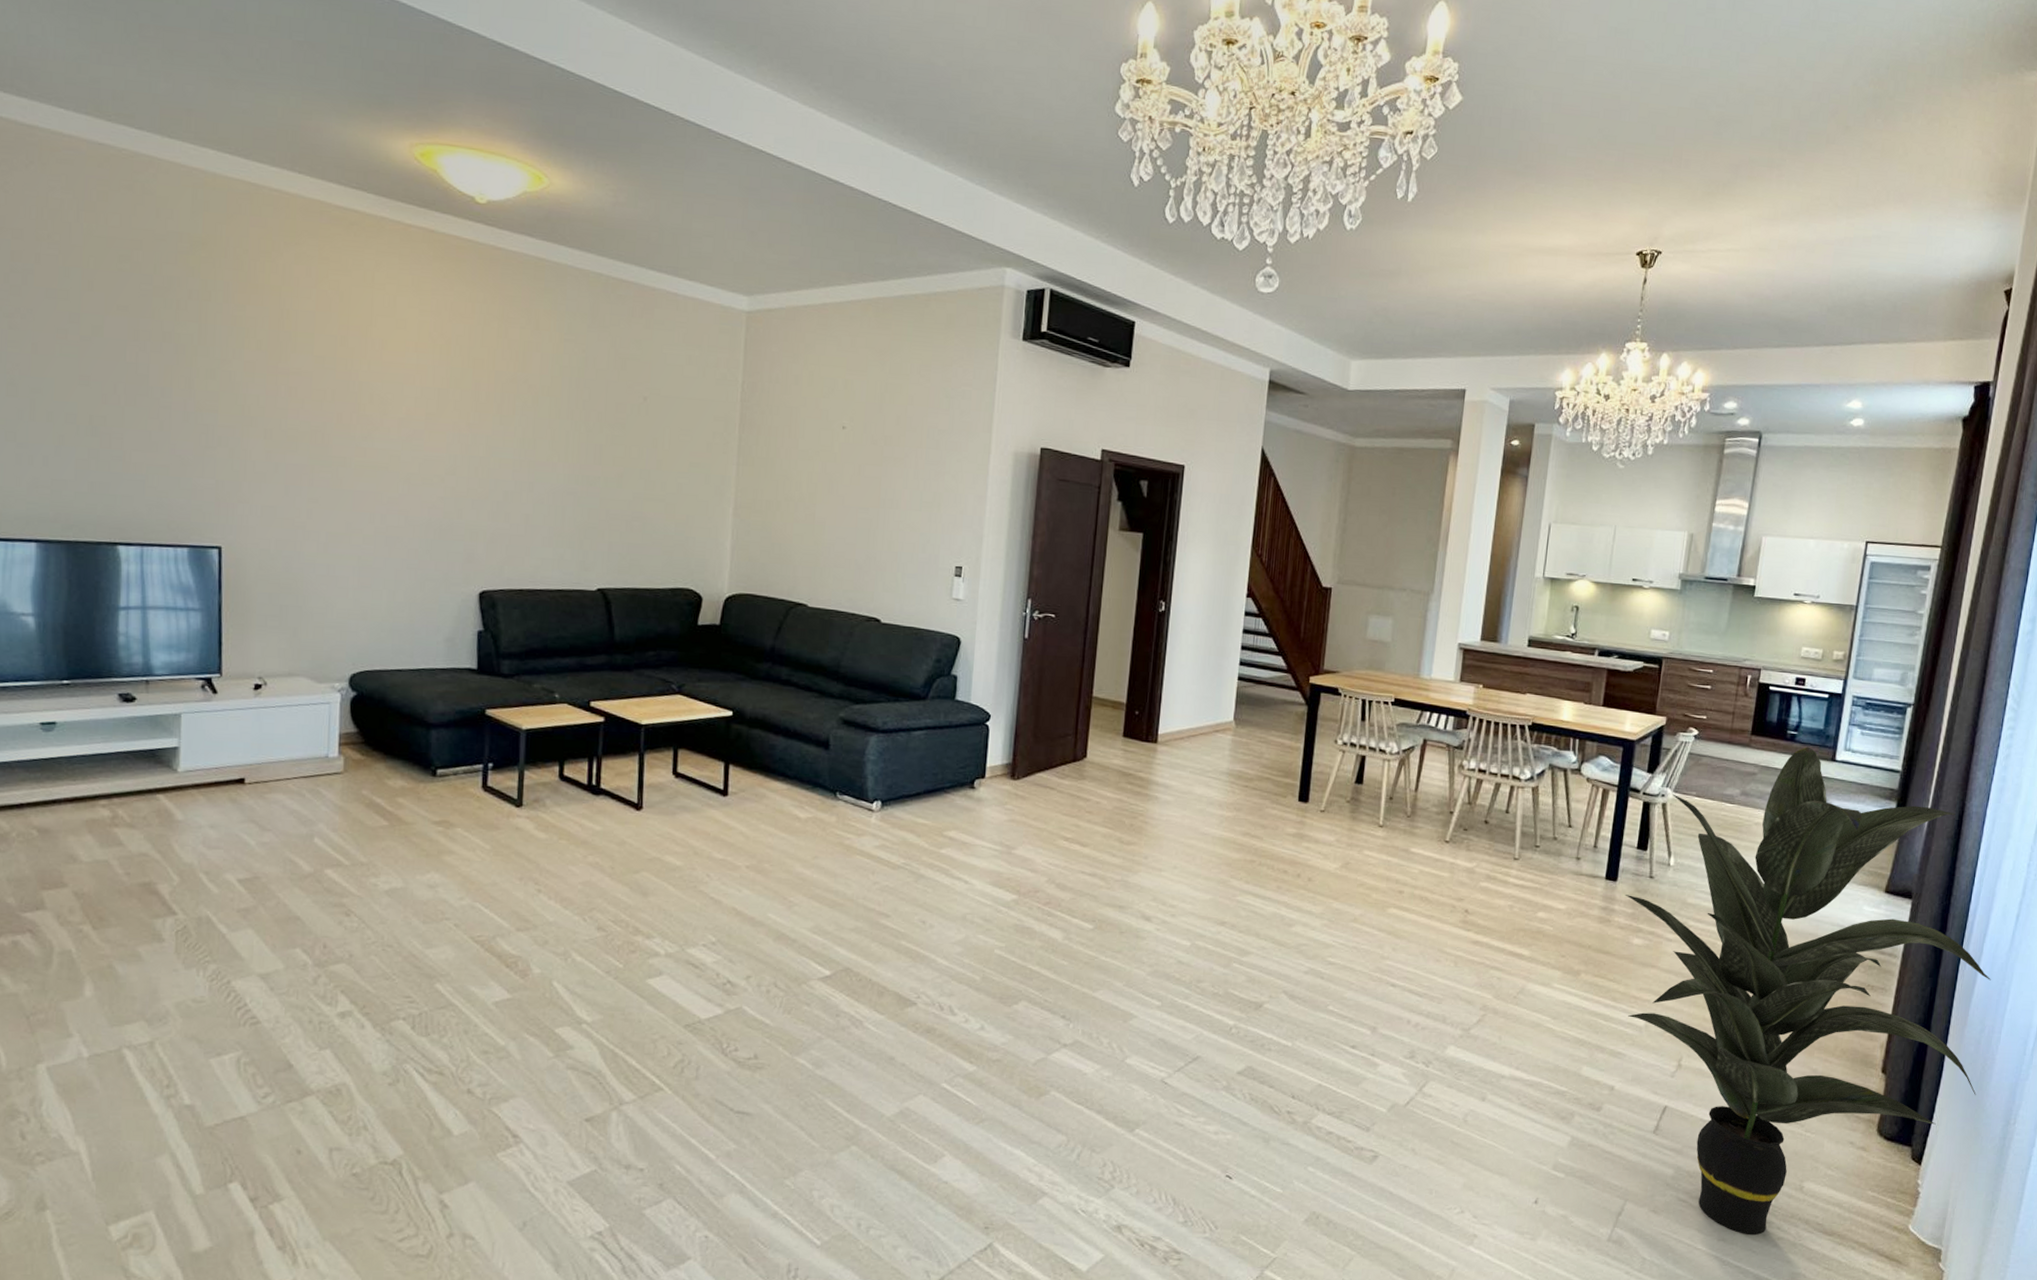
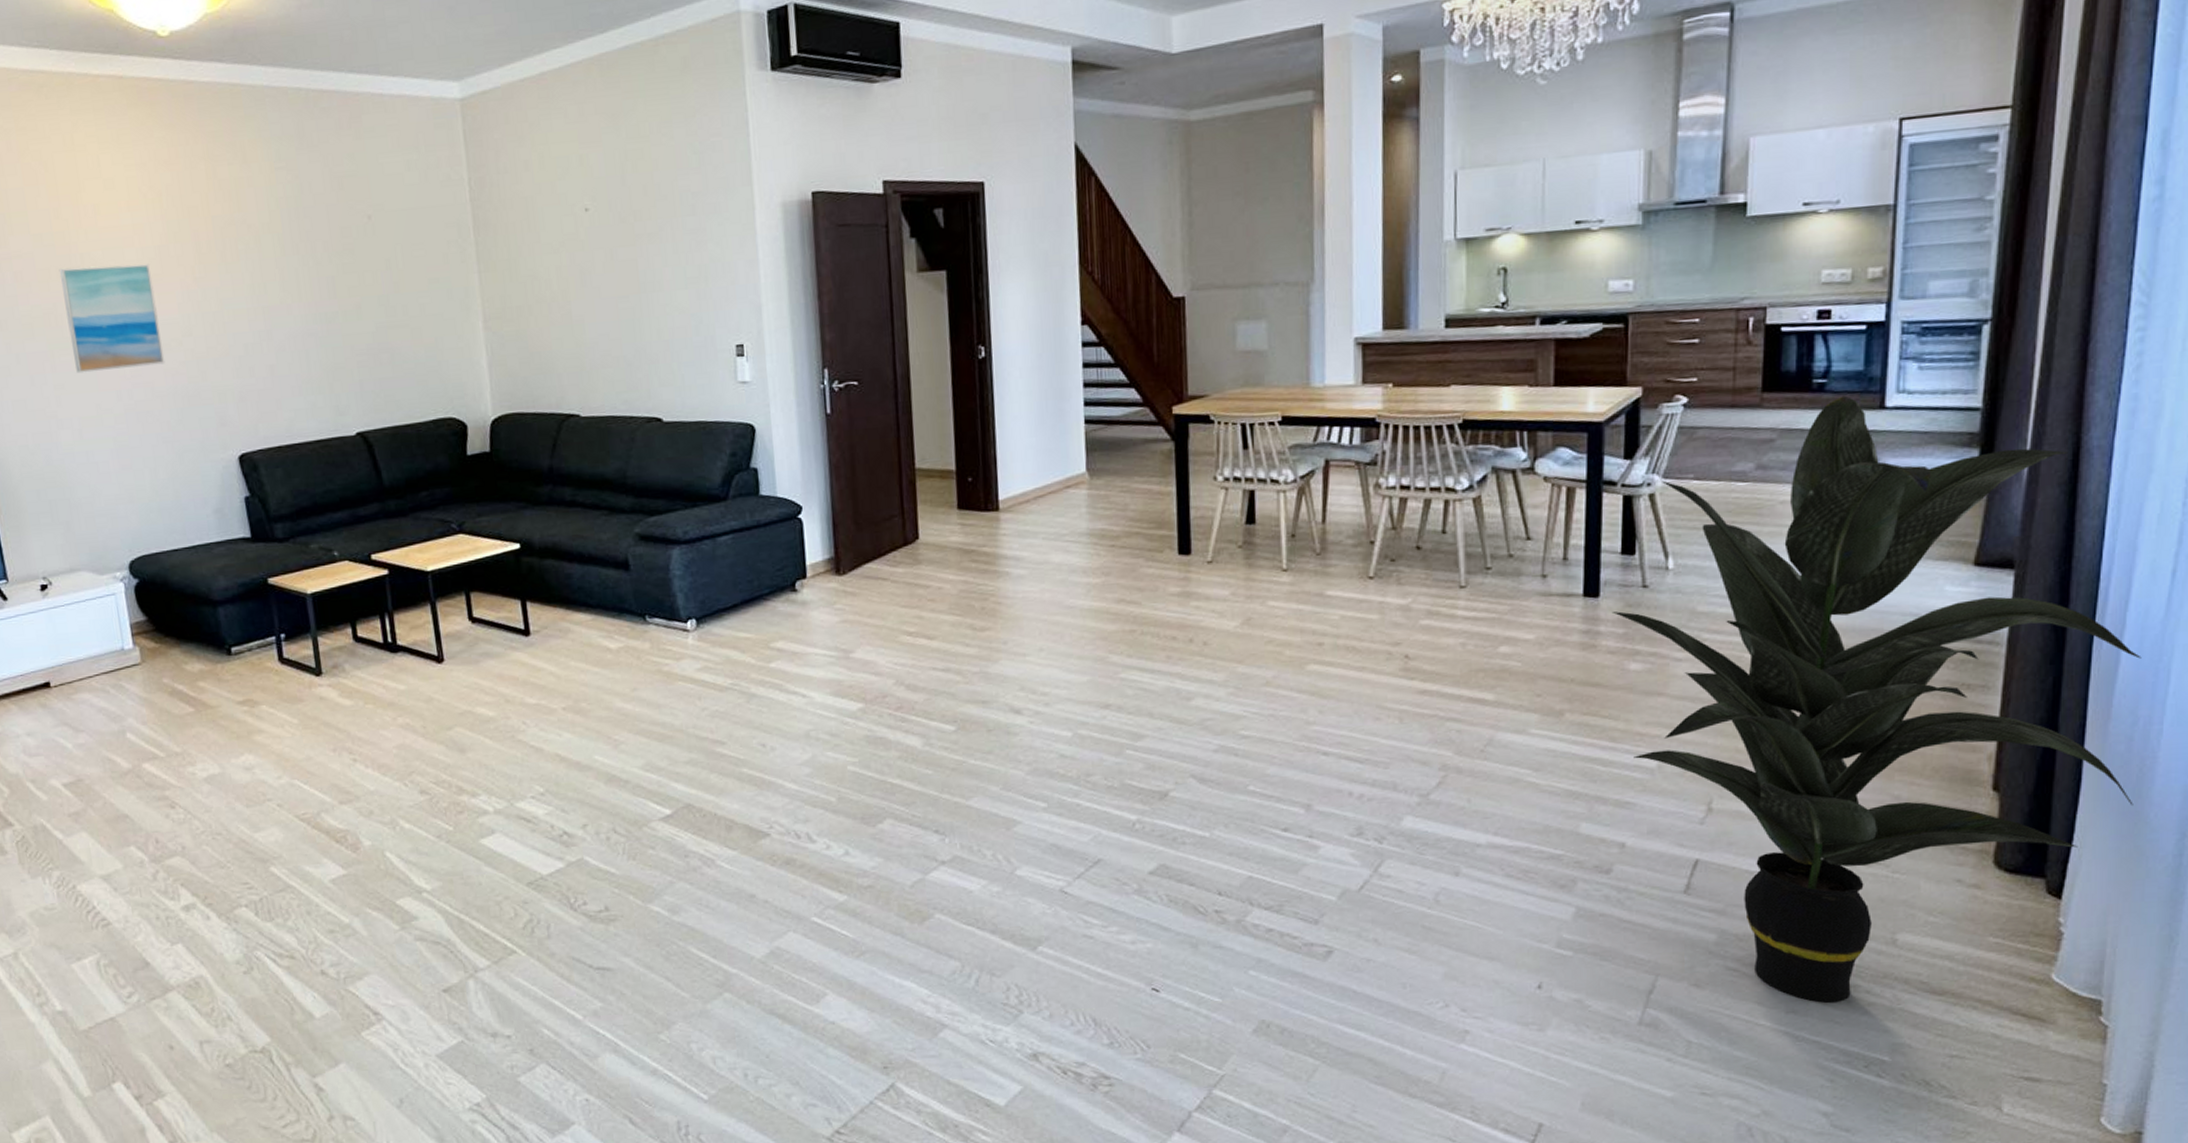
wall art: none [333,391,427,496] -> present [59,264,165,374]

